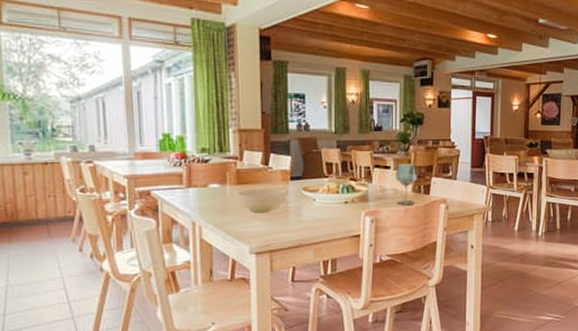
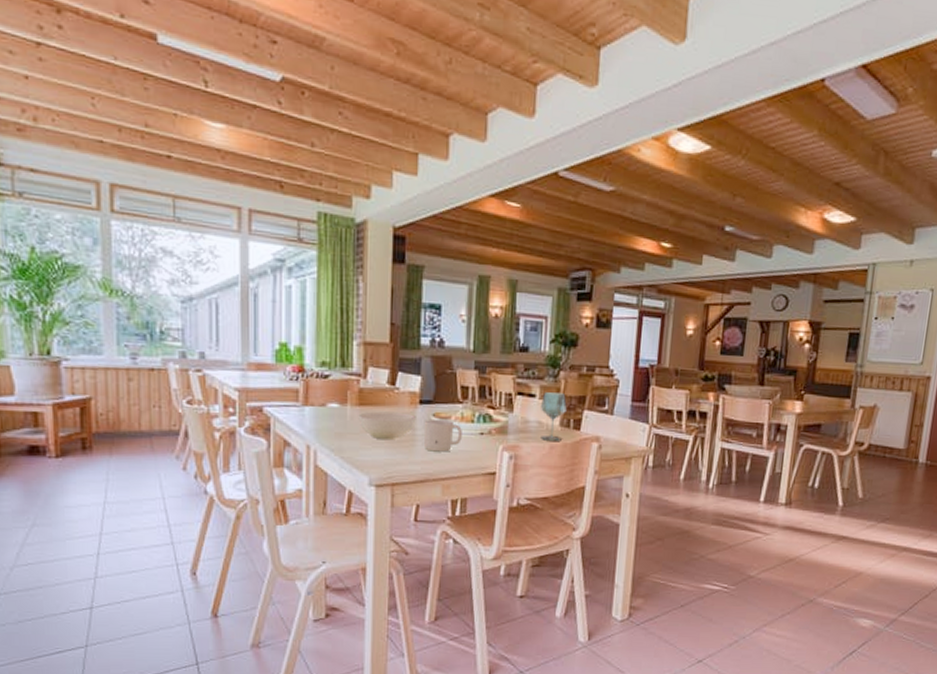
mug: none [295,192,329,221] -> present [423,418,462,452]

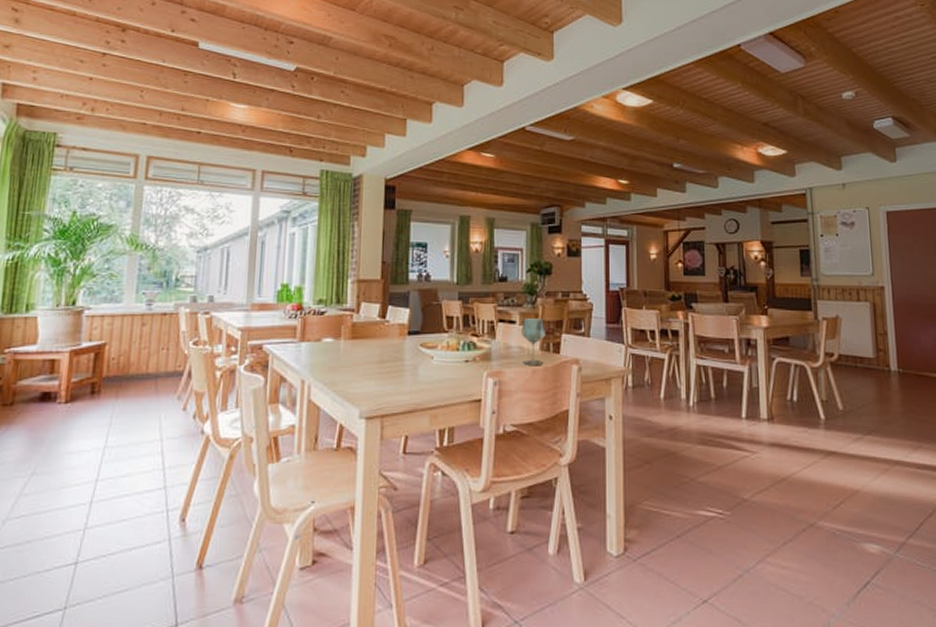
bowl: present [358,411,416,439] -> none [351,344,405,371]
mug: present [423,418,462,452] -> none [412,348,448,381]

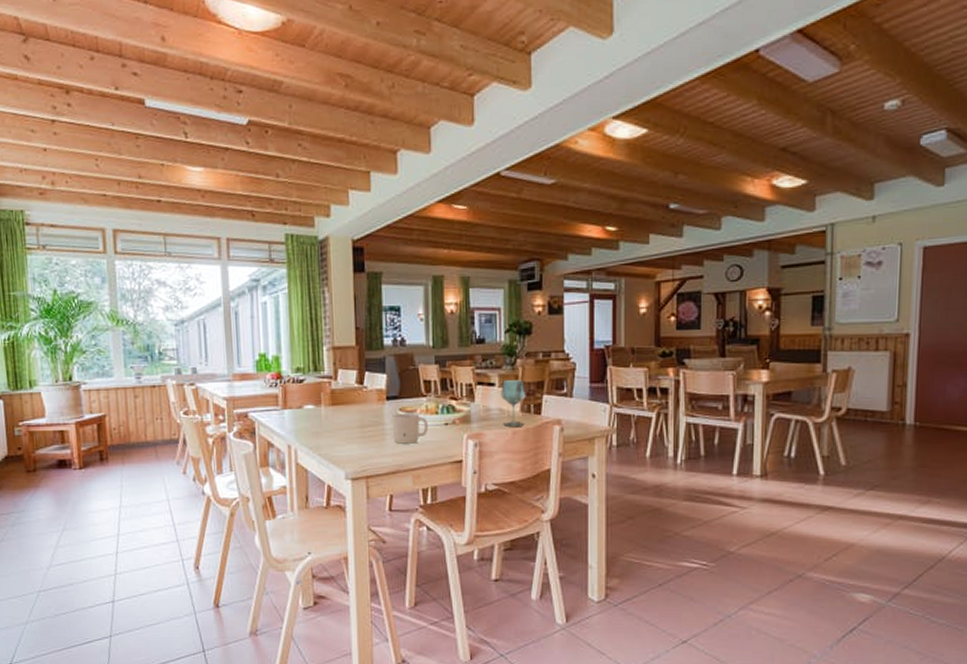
mug: none [412,348,448,381] -> present [392,412,428,444]

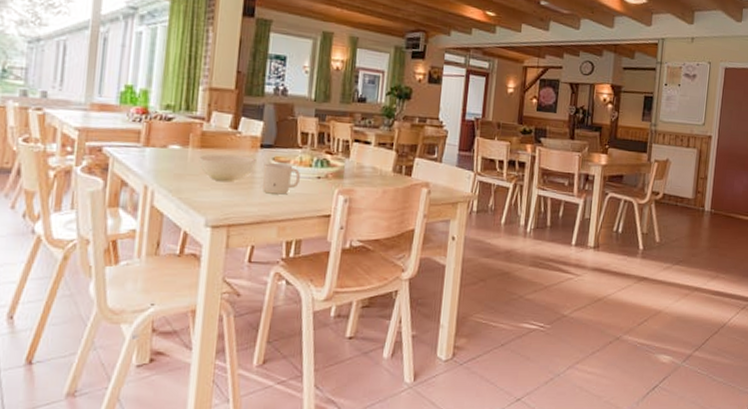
bowl: none [332,409,384,435] -> present [199,153,256,182]
wine glass: present [501,379,526,428] -> none [374,139,400,187]

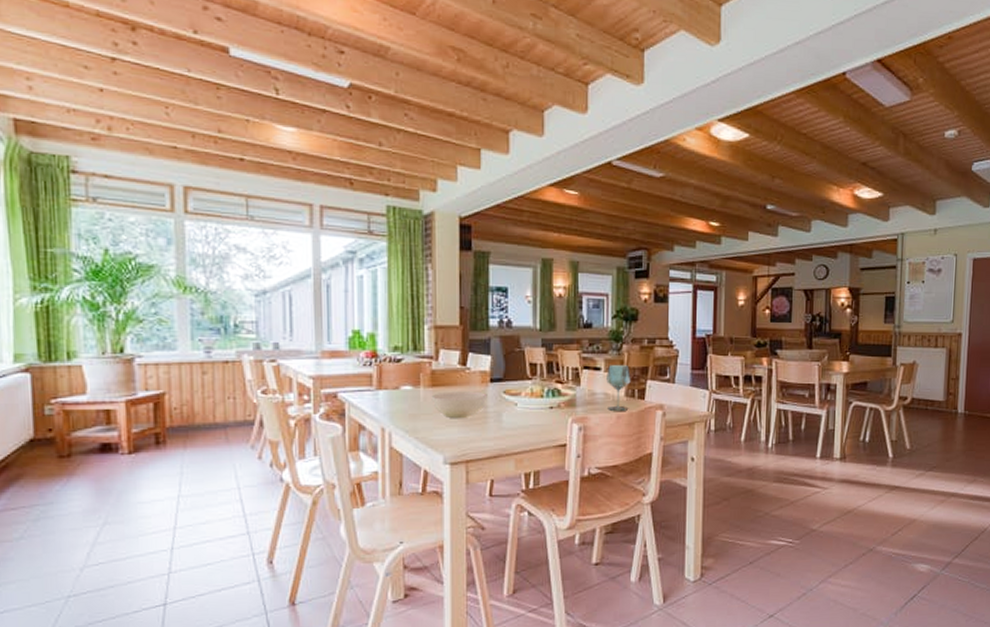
mug: present [263,162,300,195] -> none [495,395,532,427]
wine glass: none [374,139,400,187] -> present [606,364,631,412]

